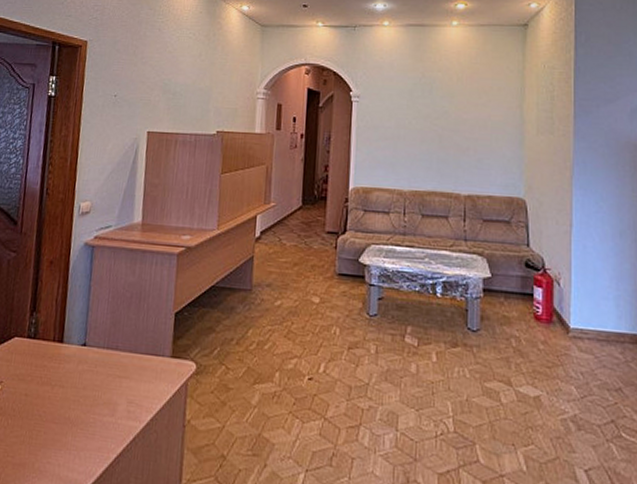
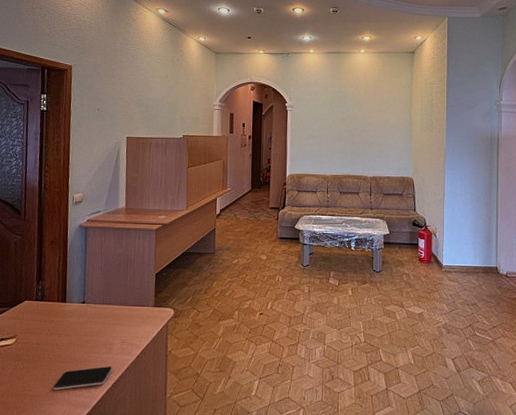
smartphone: none [40,433,116,461] -> present [52,366,113,391]

